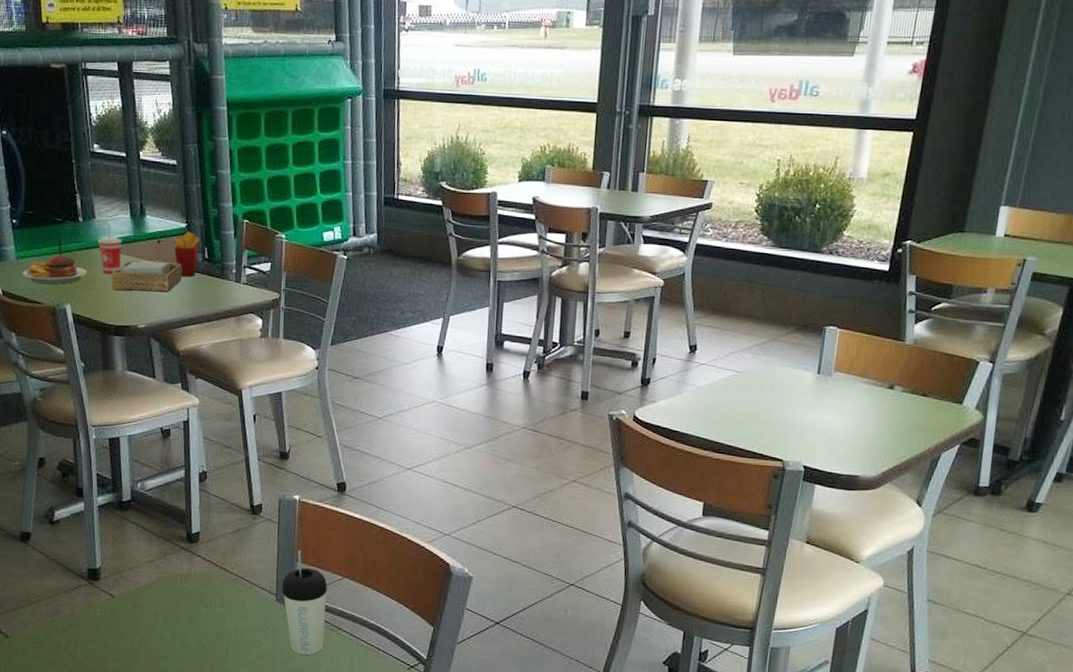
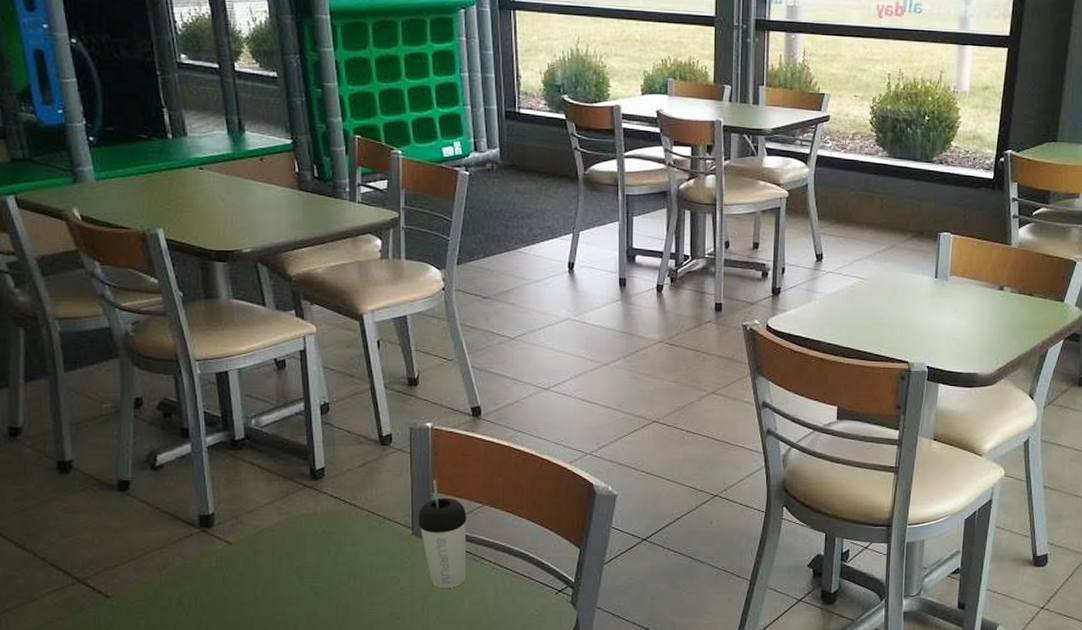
hamburger: present [22,239,87,284] -> none [103,158,180,207]
beverage cup: present [92,219,123,274] -> none [183,135,220,195]
napkin holder: present [111,260,183,292] -> none [209,179,290,214]
french fries: present [173,231,200,278] -> none [277,148,308,197]

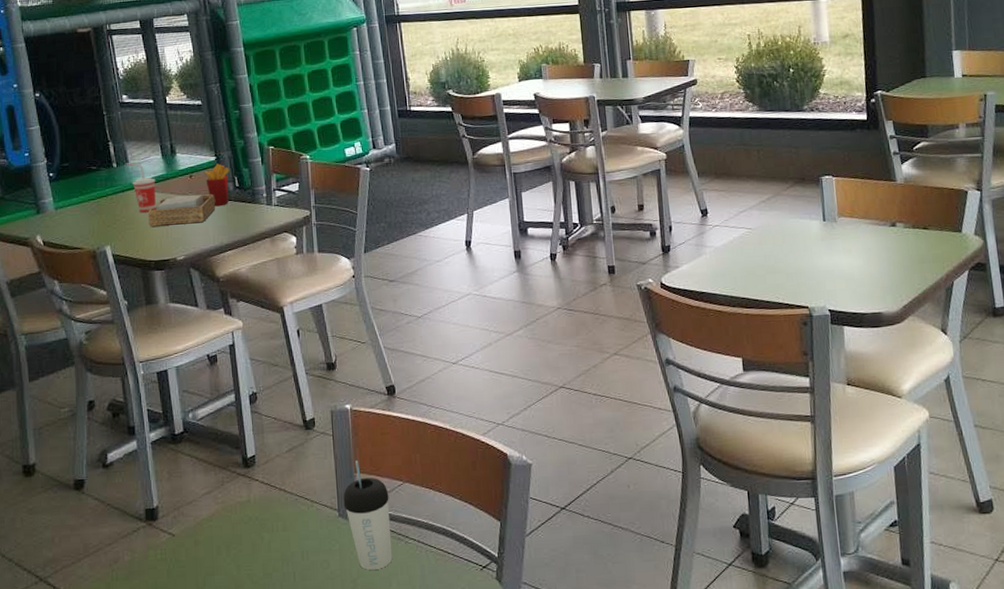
beverage cup: none [183,135,220,195] -> present [126,163,156,213]
napkin holder: none [209,179,290,214] -> present [148,194,216,227]
french fries: none [277,148,308,197] -> present [204,163,229,207]

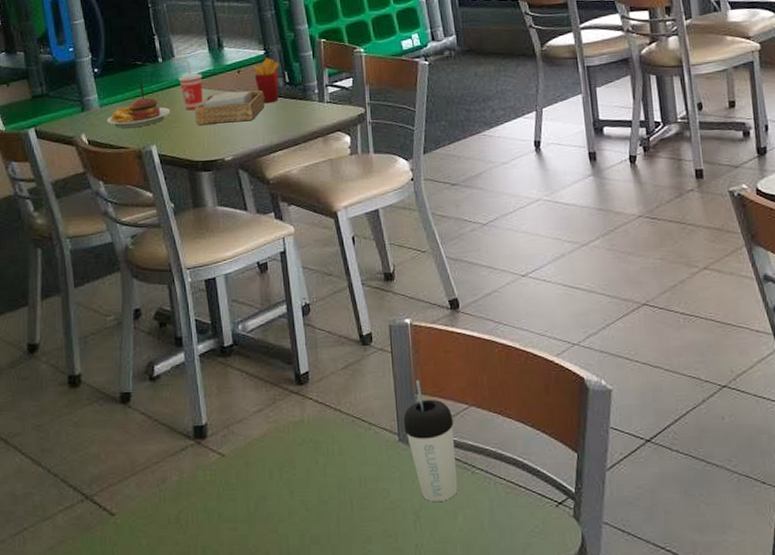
hamburger: none [61,186,124,230] -> present [106,82,170,128]

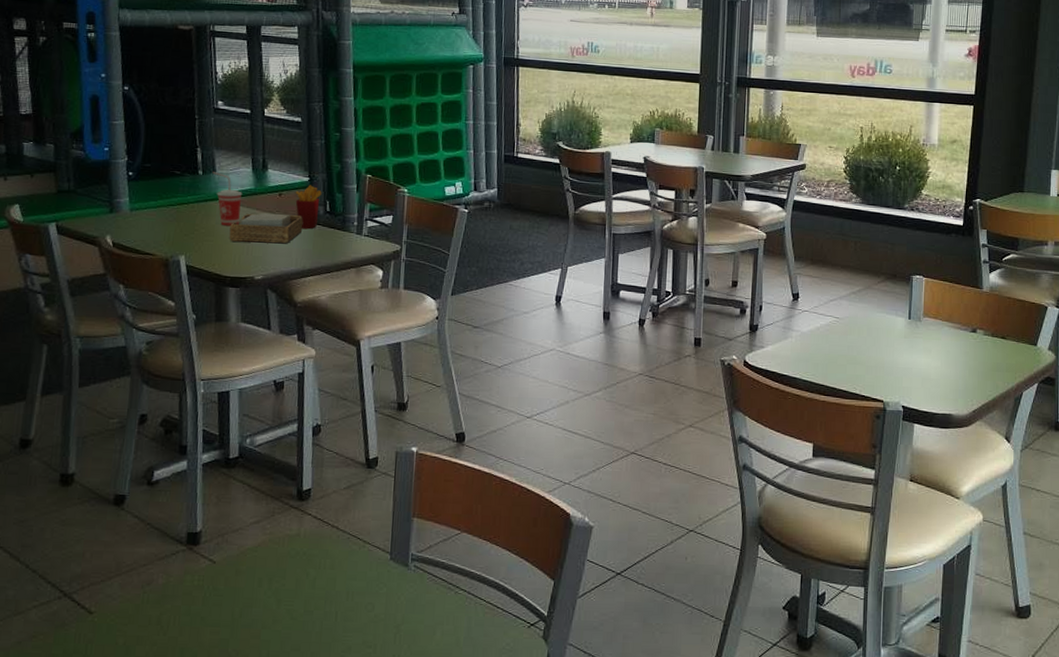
hamburger: present [106,82,170,128] -> none [135,192,204,236]
beverage cup: present [403,380,458,501] -> none [396,505,445,617]

